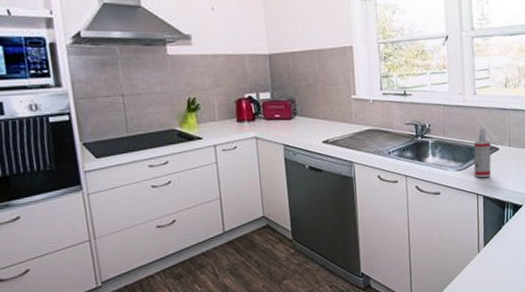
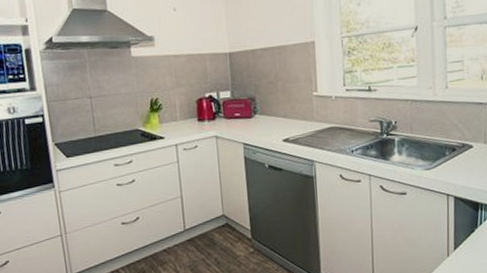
spray bottle: present [473,129,491,178] -> none [444,125,464,178]

